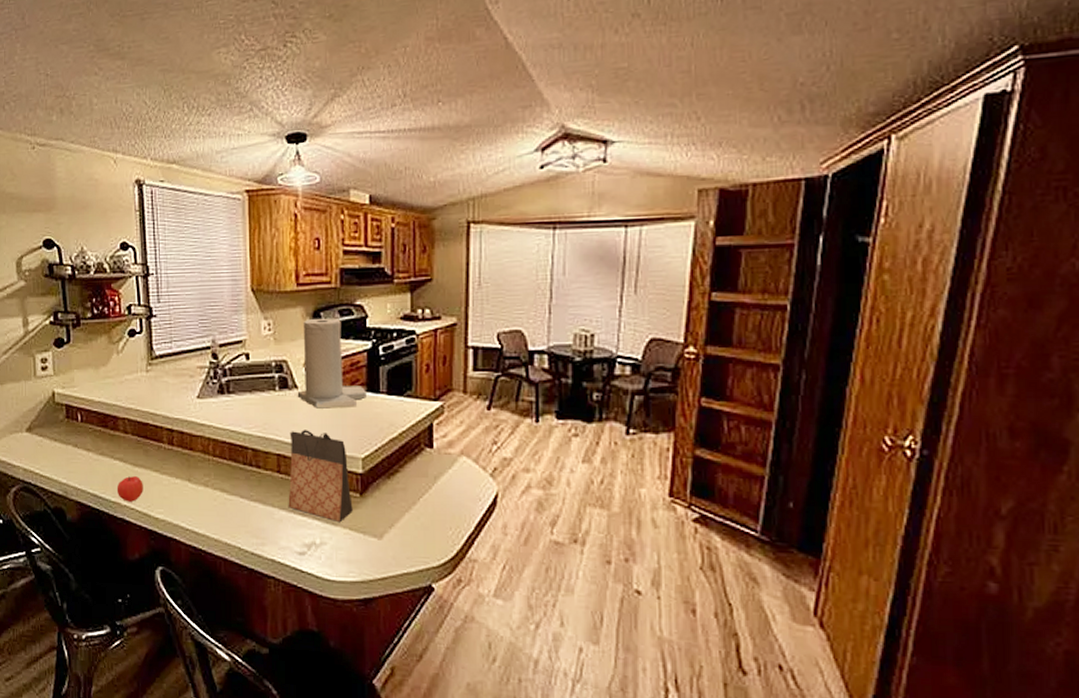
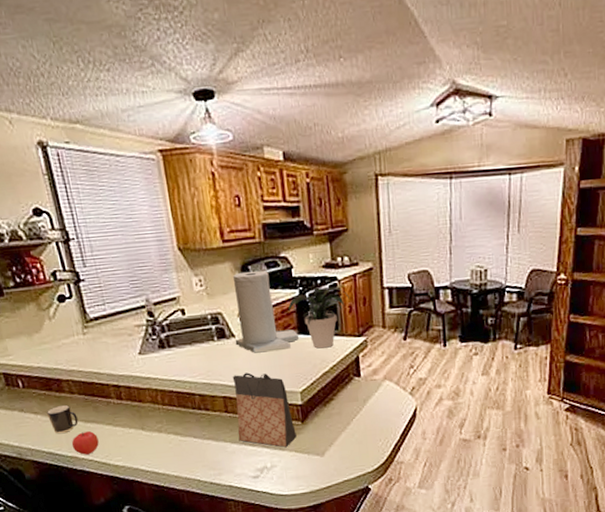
mug: none [98,444,127,476] -> present [46,404,79,434]
potted plant: none [357,341,427,410] -> present [287,287,349,349]

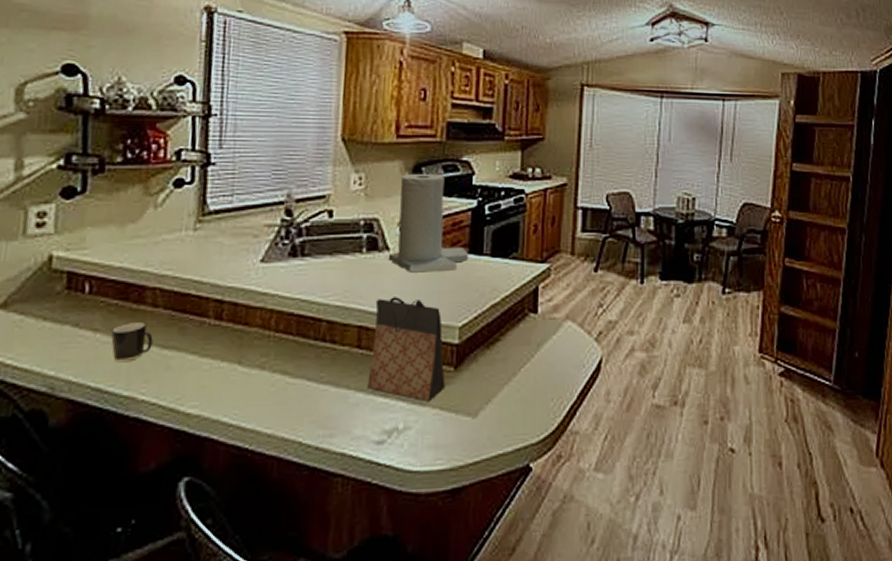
fruit: present [71,431,99,455] -> none [132,361,173,395]
potted plant: present [287,287,349,349] -> none [460,199,536,273]

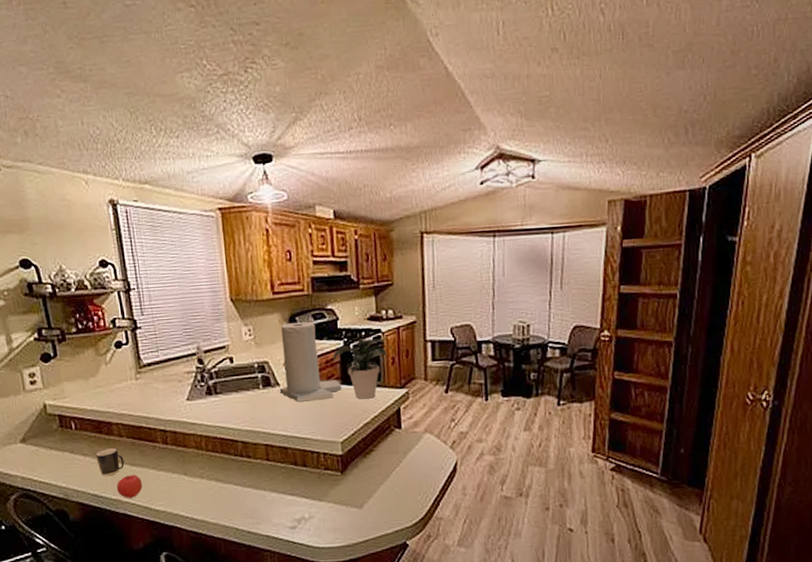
fruit: none [132,361,173,395] -> present [116,475,143,498]
bag: present [367,297,445,401] -> none [275,421,336,498]
potted plant: none [460,199,536,273] -> present [332,339,393,399]

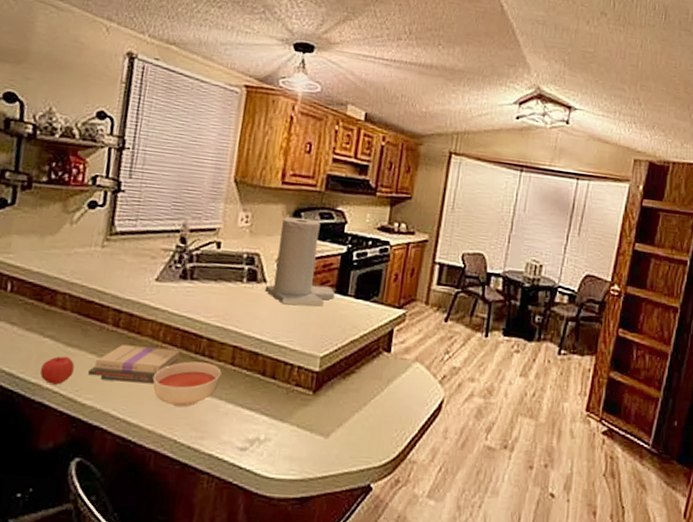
mug: present [95,447,125,477] -> none [25,320,60,354]
books: none [154,455,224,489] -> present [88,344,181,384]
bowl: none [205,462,261,502] -> present [152,361,222,408]
potted plant: present [332,339,393,399] -> none [330,248,398,314]

